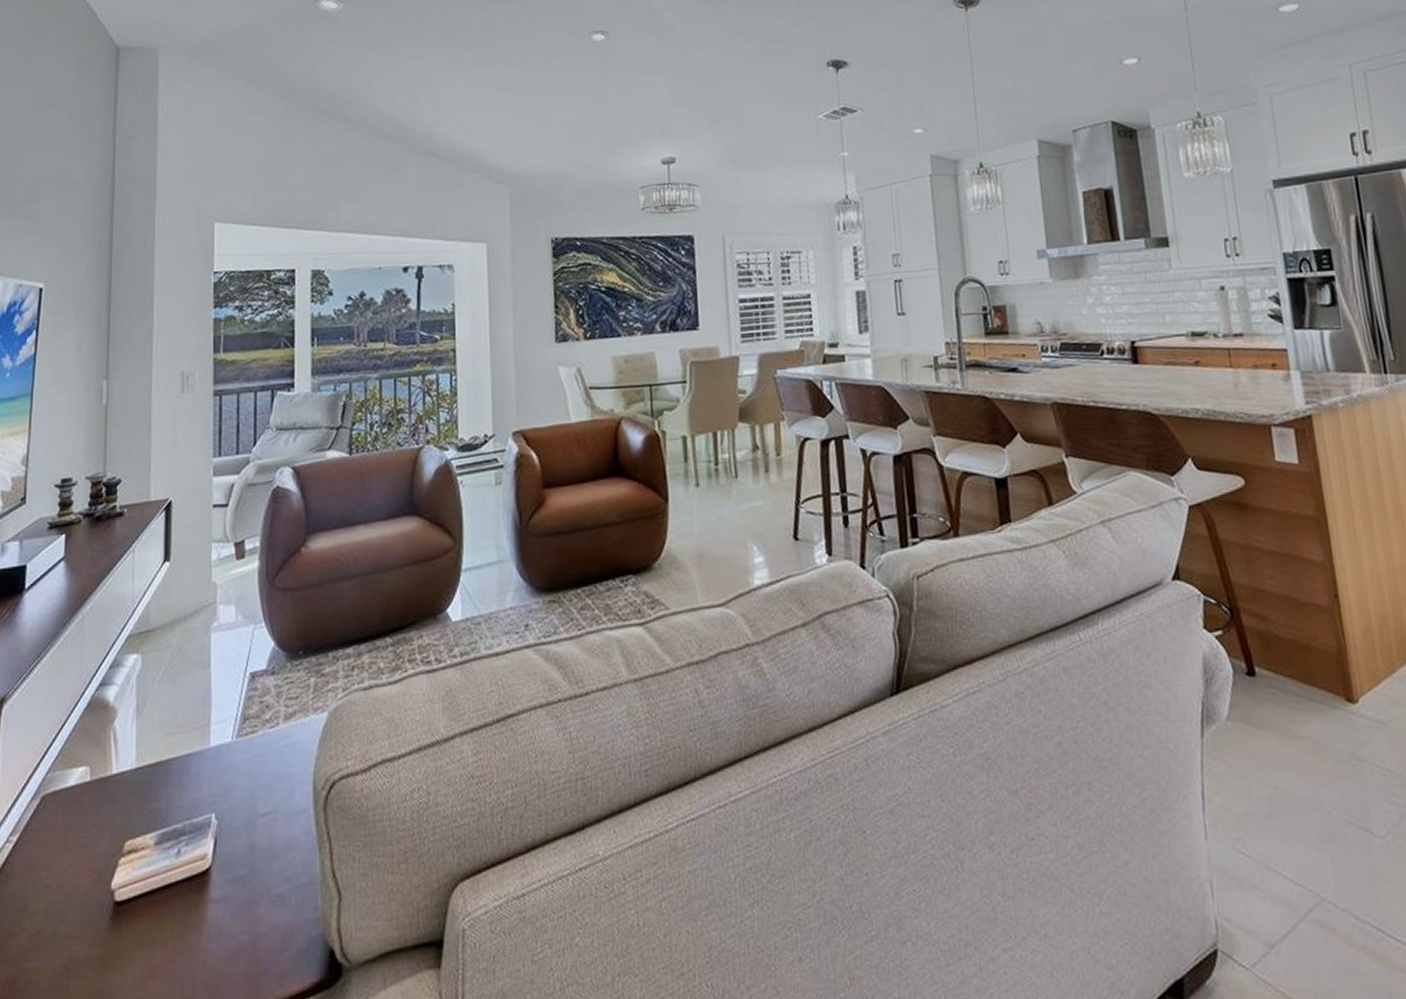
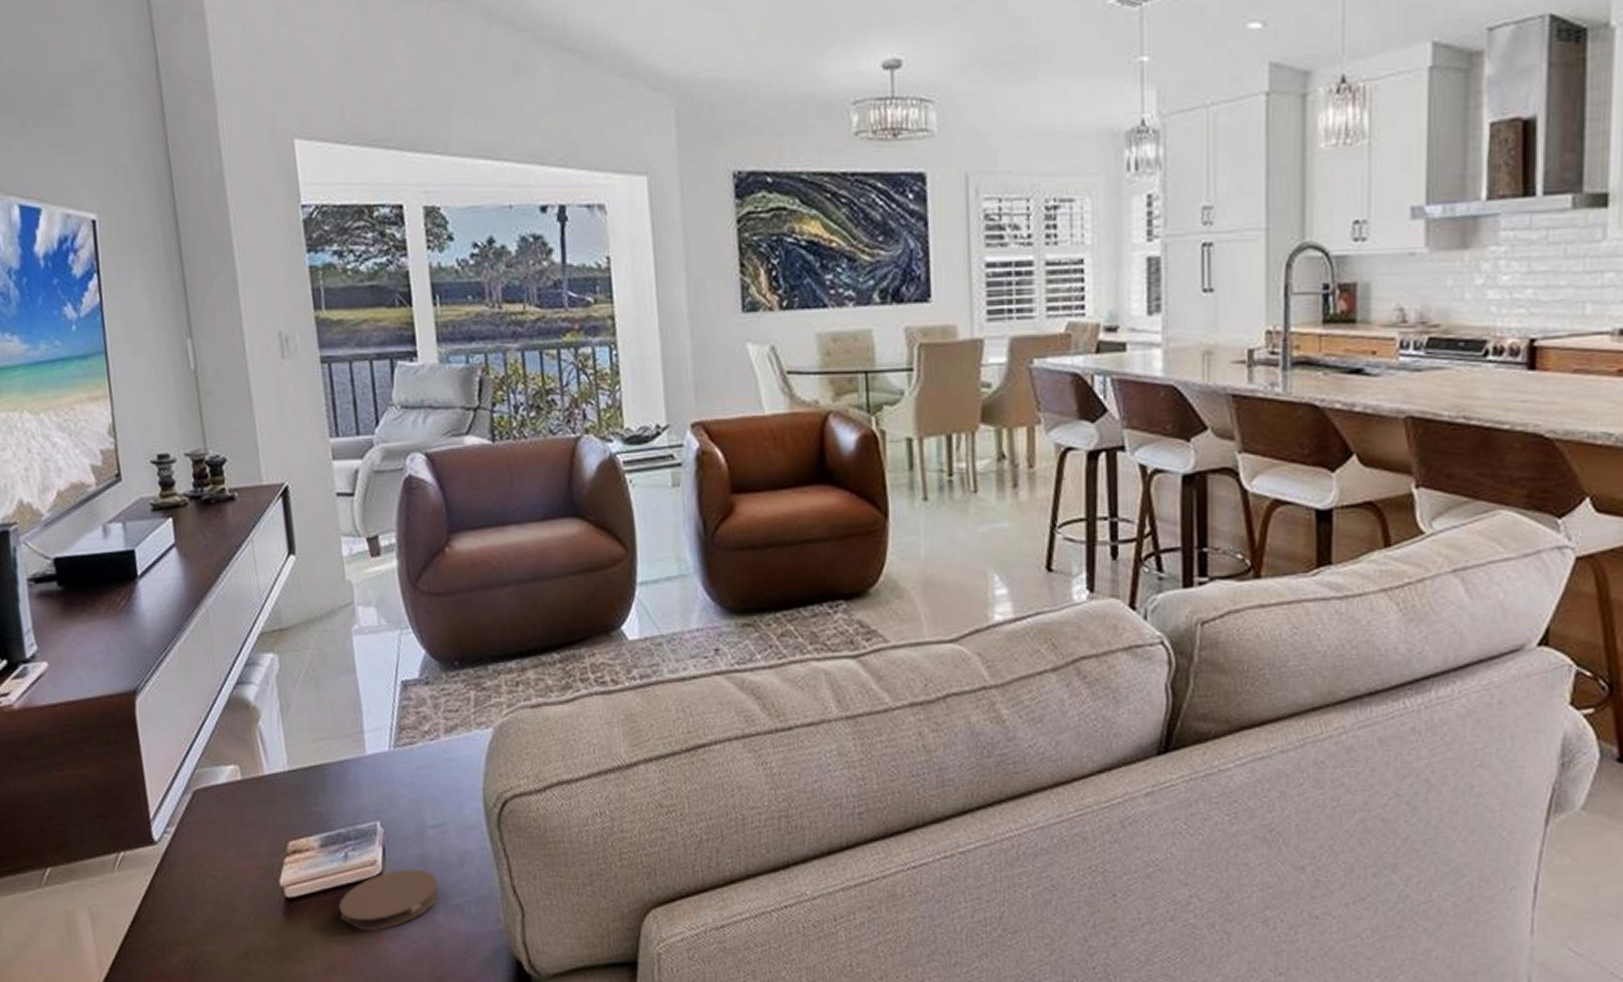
coaster: none [165,860,263,930] -> present [339,869,439,931]

